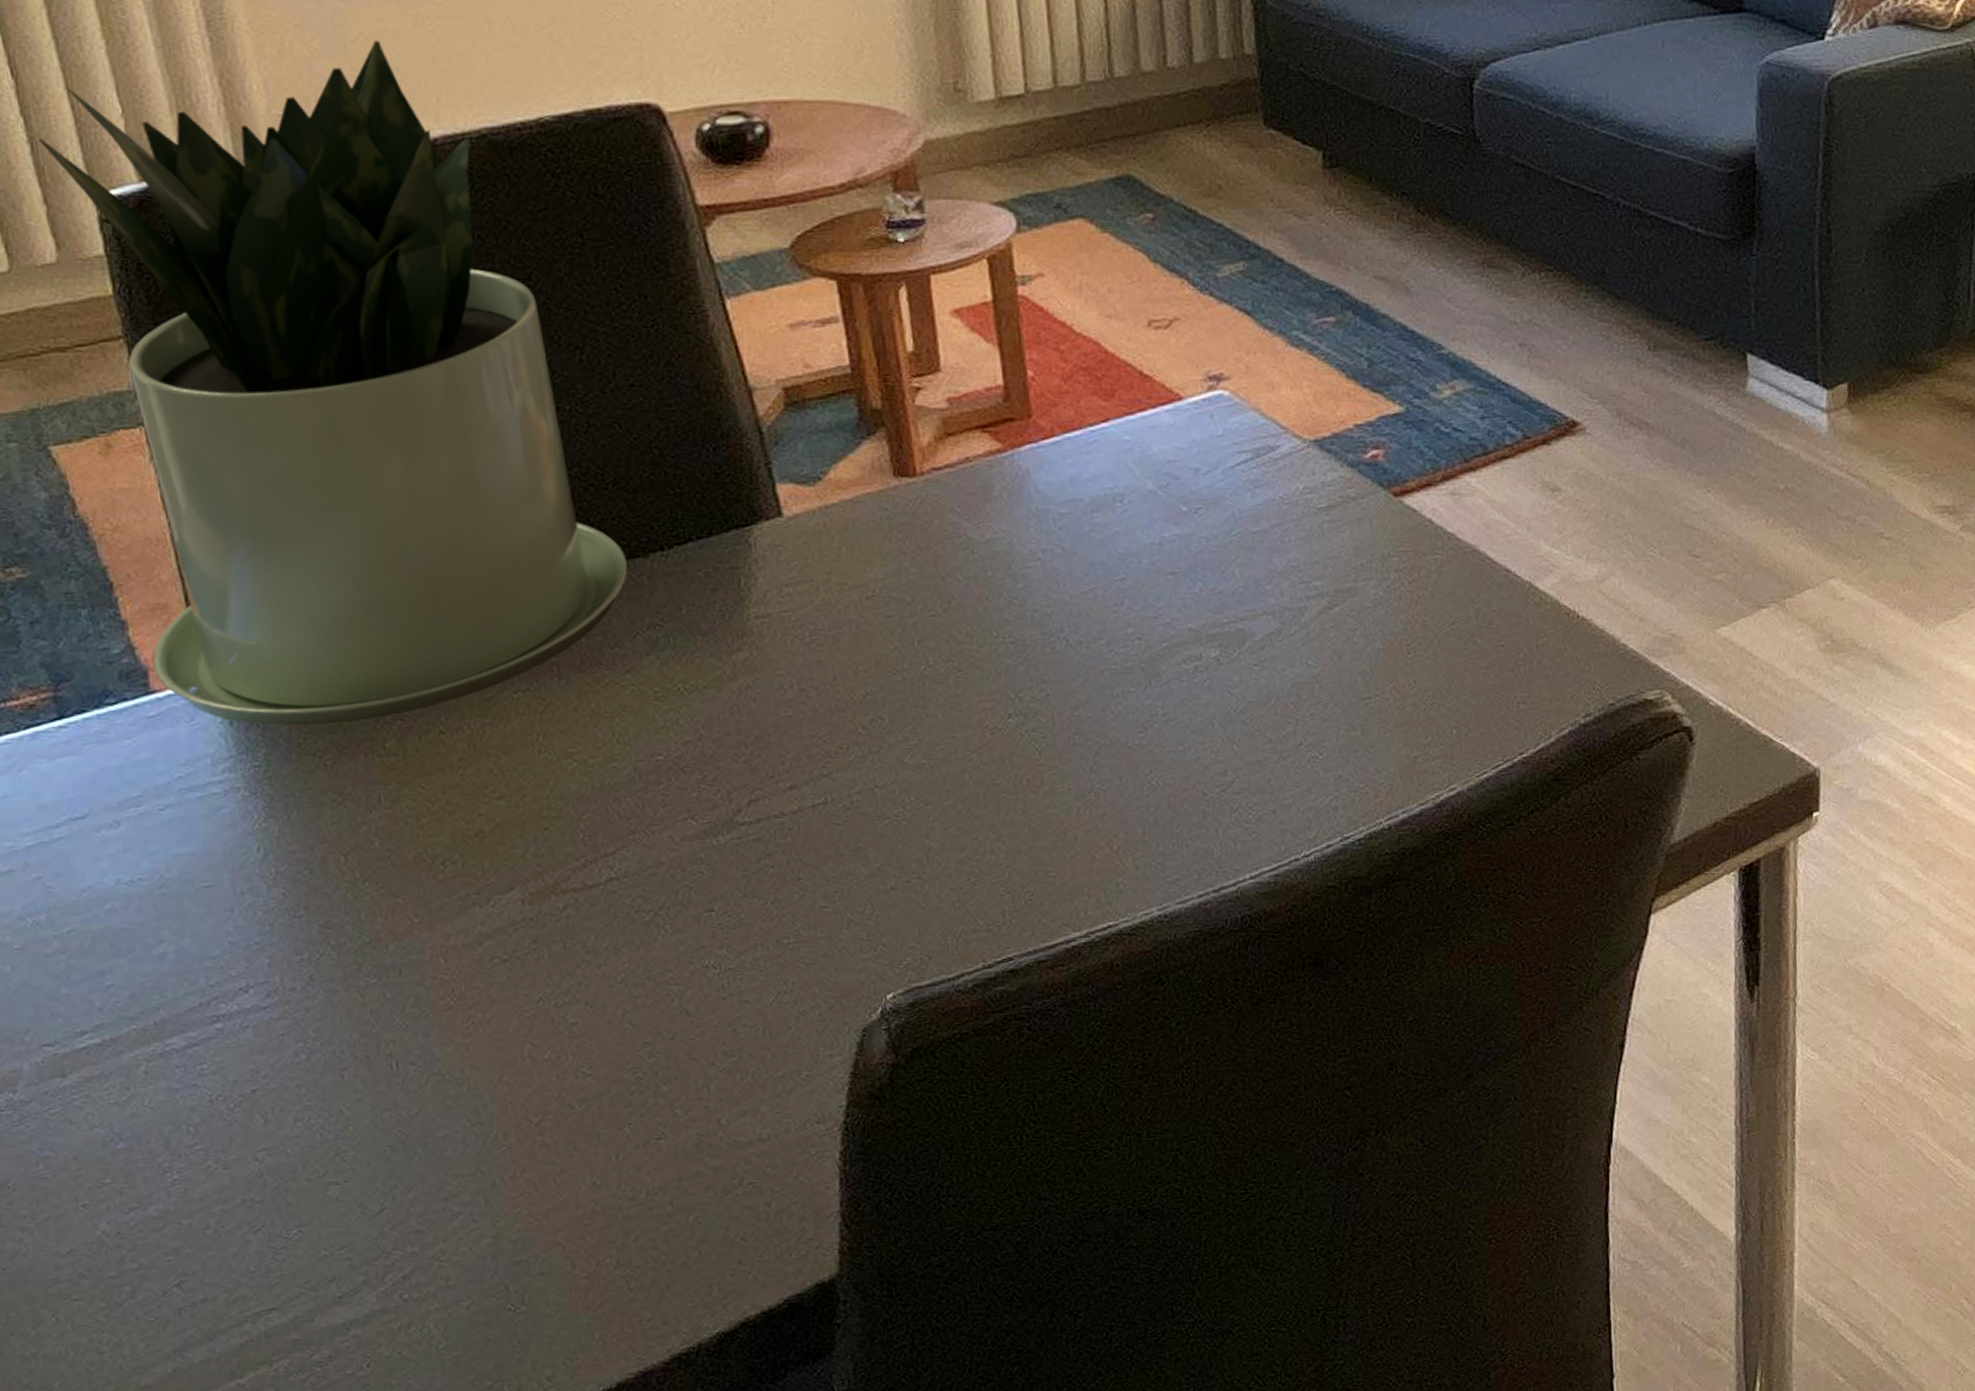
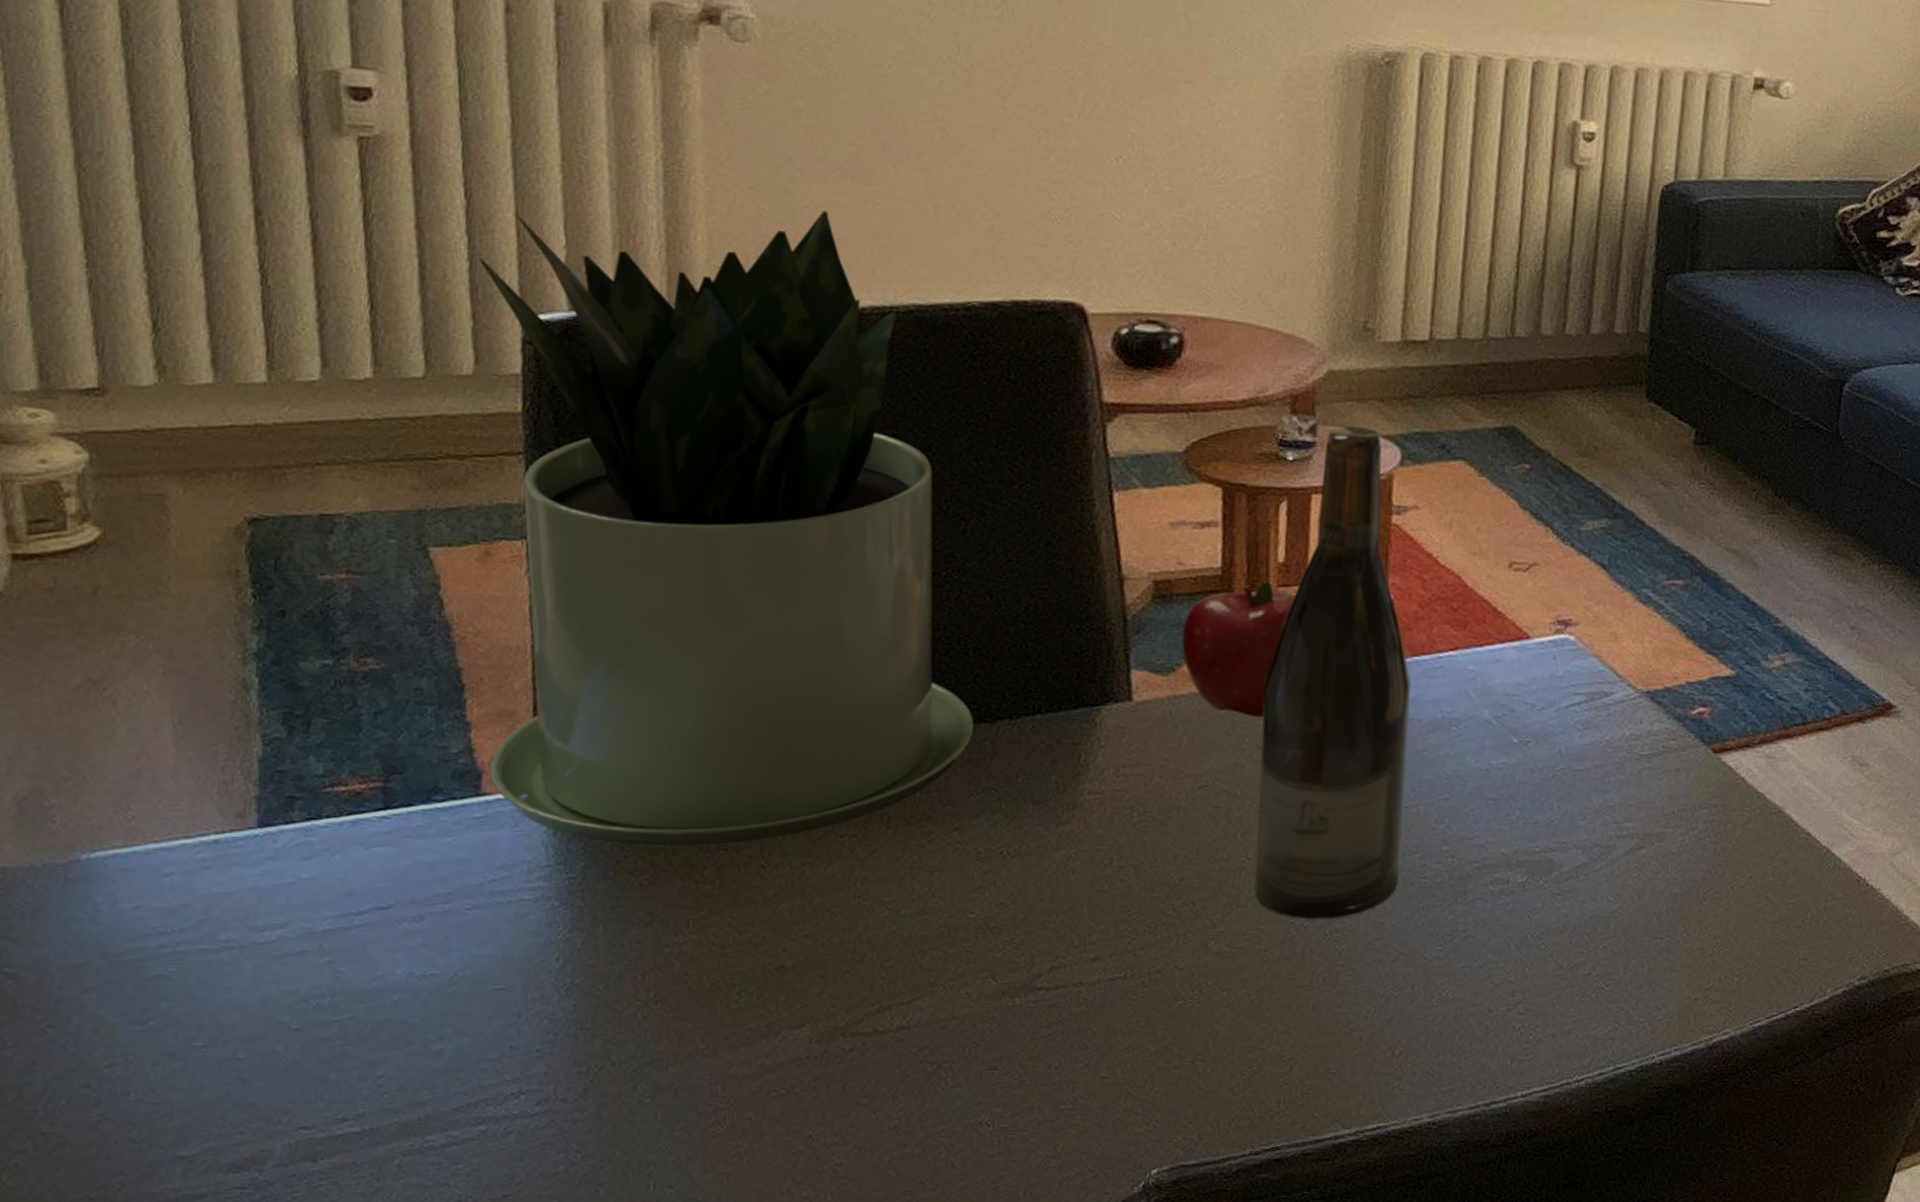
fruit: none [821,374,932,518] -> present [1181,582,1296,717]
wine bottle: none [914,196,1088,721] -> present [1254,426,1412,919]

